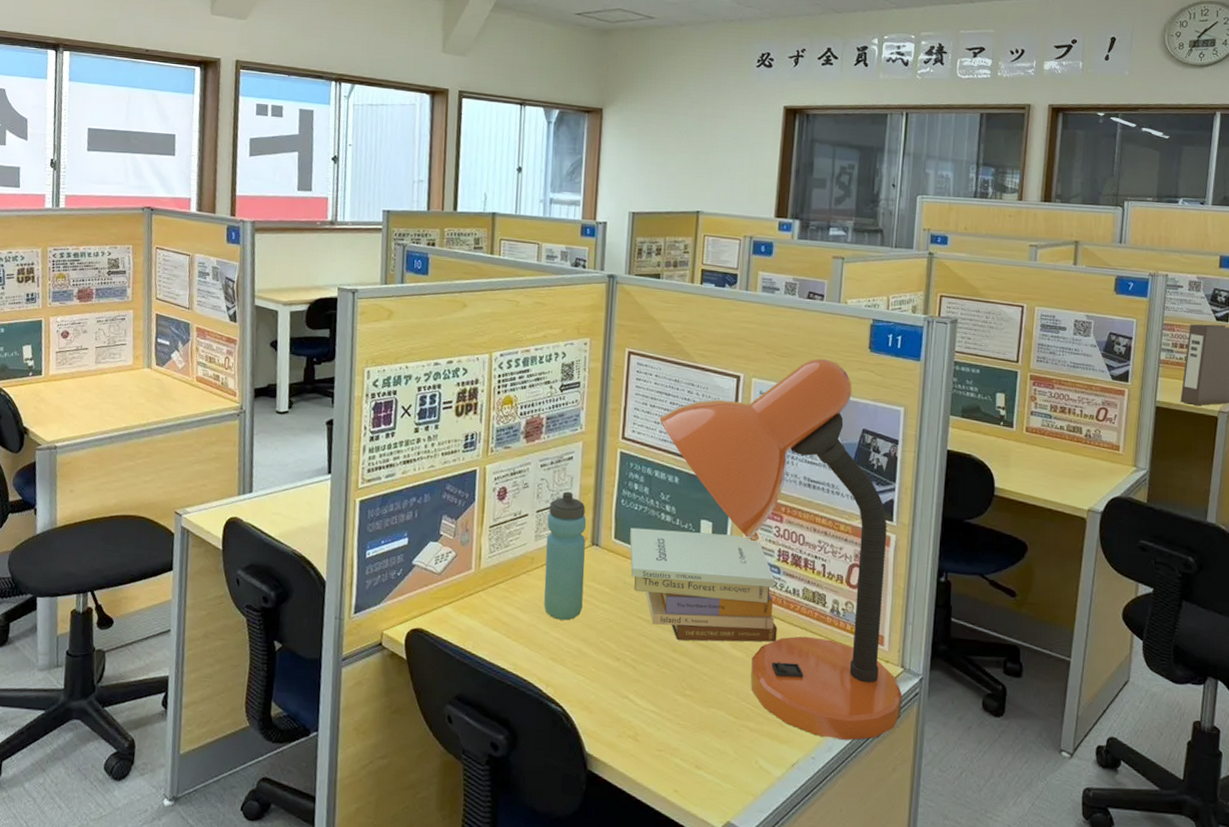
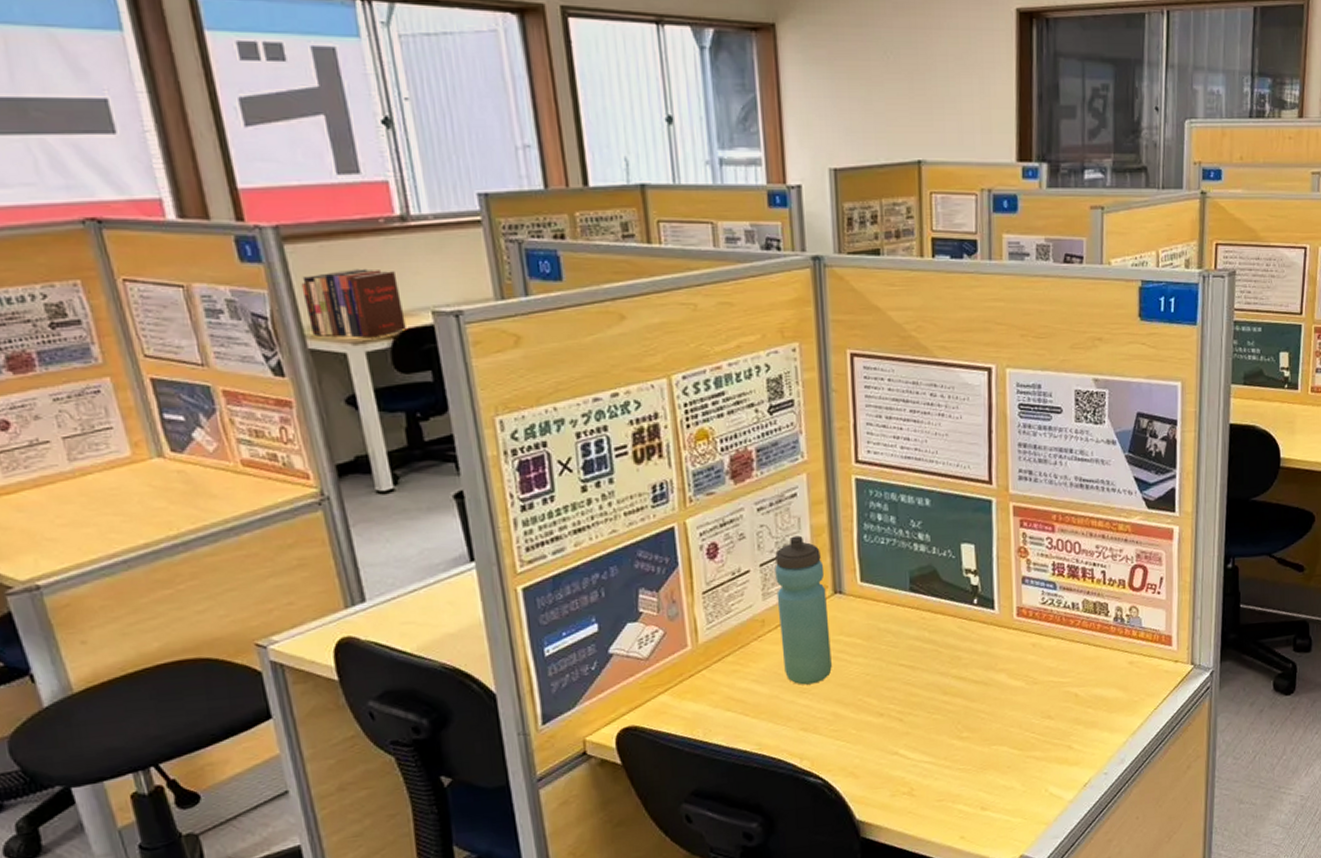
books: none [259,254,320,302] -> present [301,268,406,339]
books: present [630,527,777,642] -> none [879,552,1058,682]
desk lamp: present [659,358,903,741] -> none [899,335,1194,751]

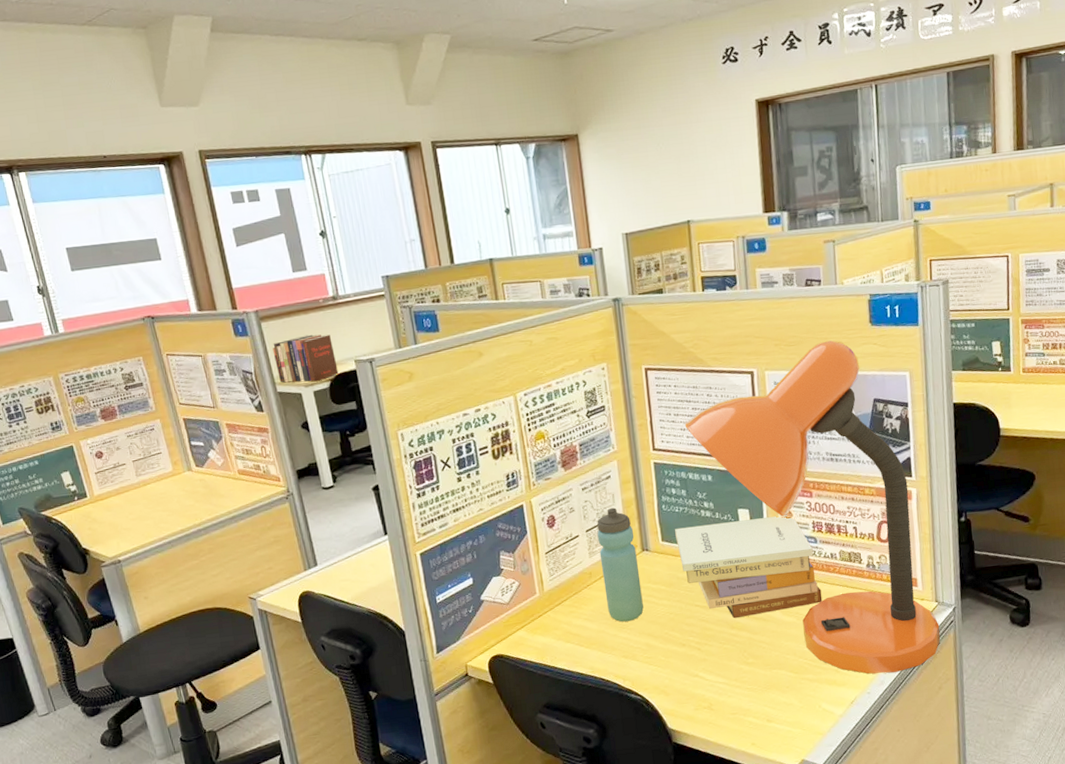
books: none [879,552,1058,682] -> present [675,514,823,619]
desk lamp: none [899,335,1194,751] -> present [684,340,941,674]

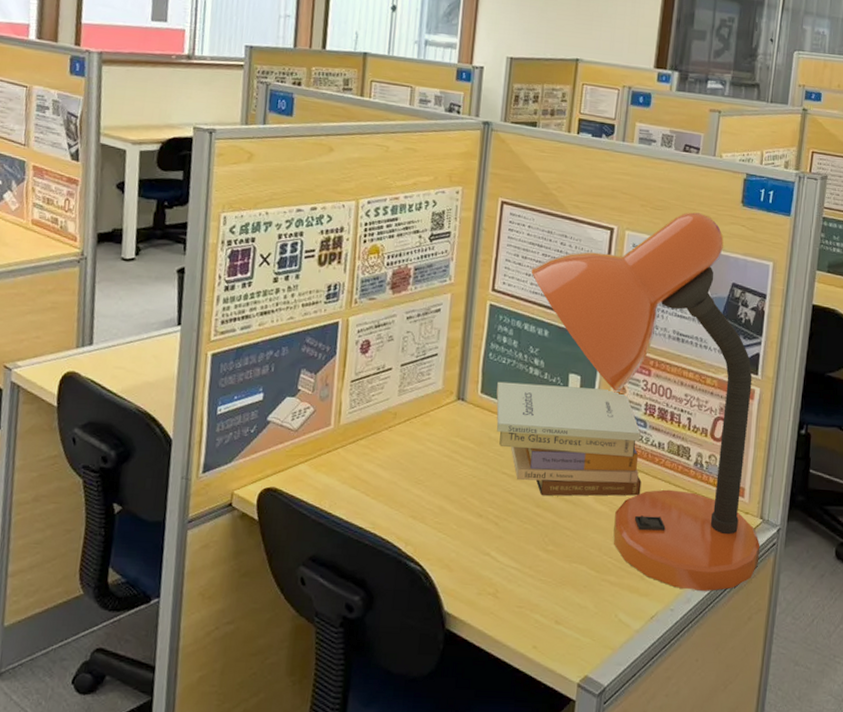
books: present [272,334,339,383] -> none [105,89,175,141]
water bottle: present [597,507,644,622] -> none [405,344,453,477]

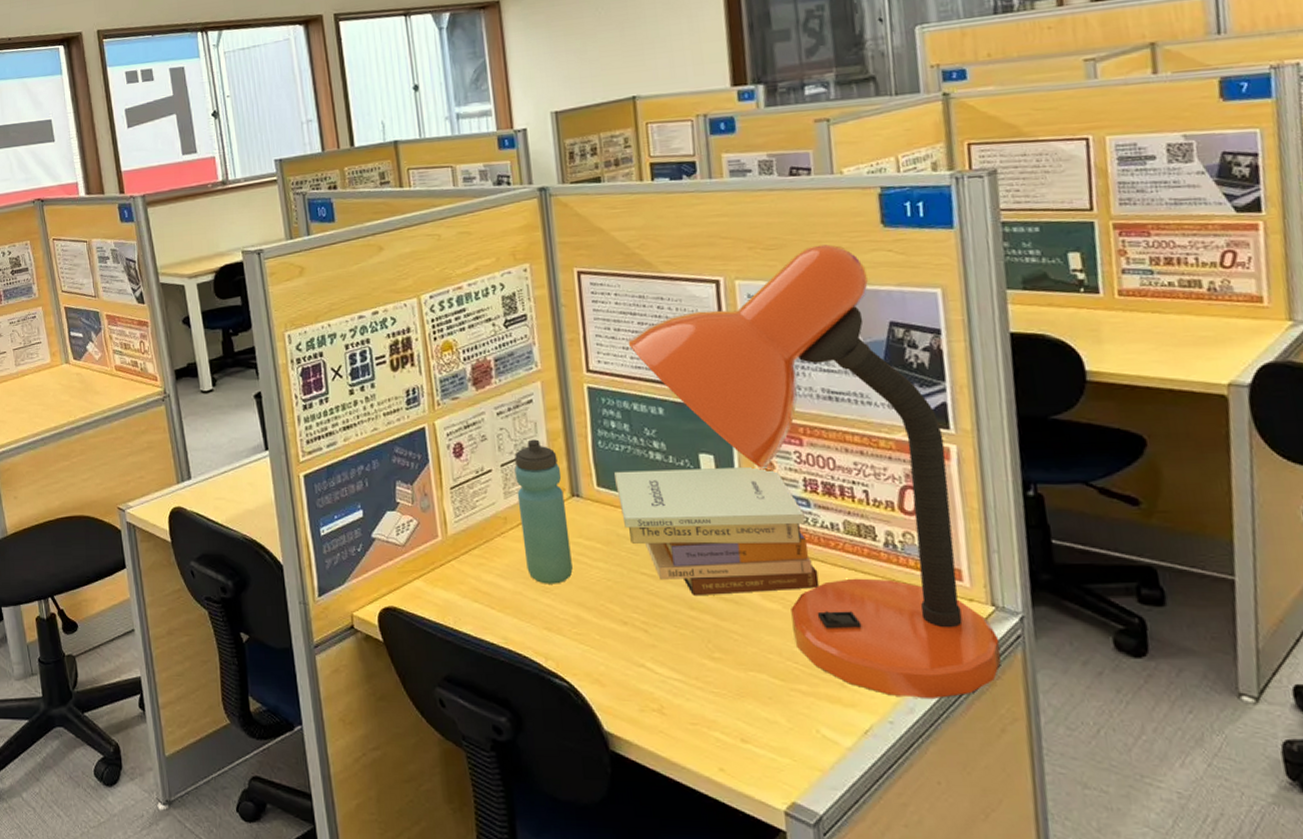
water bottle: none [405,344,453,477] -> present [514,439,573,584]

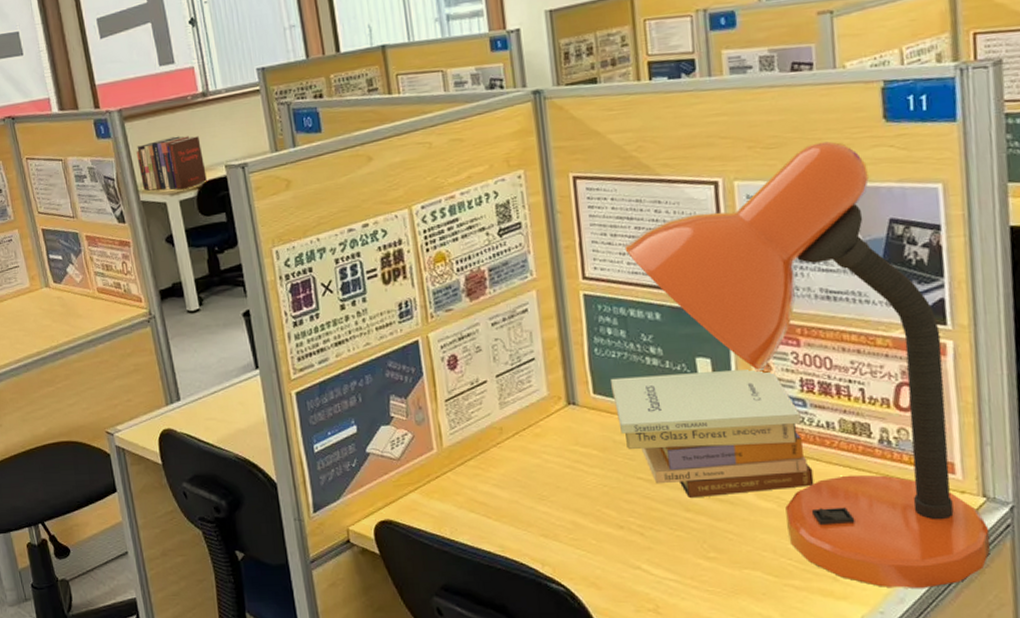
books: none [157,221,224,274] -> present [136,136,207,191]
water bottle: present [514,439,573,584] -> none [510,348,569,492]

